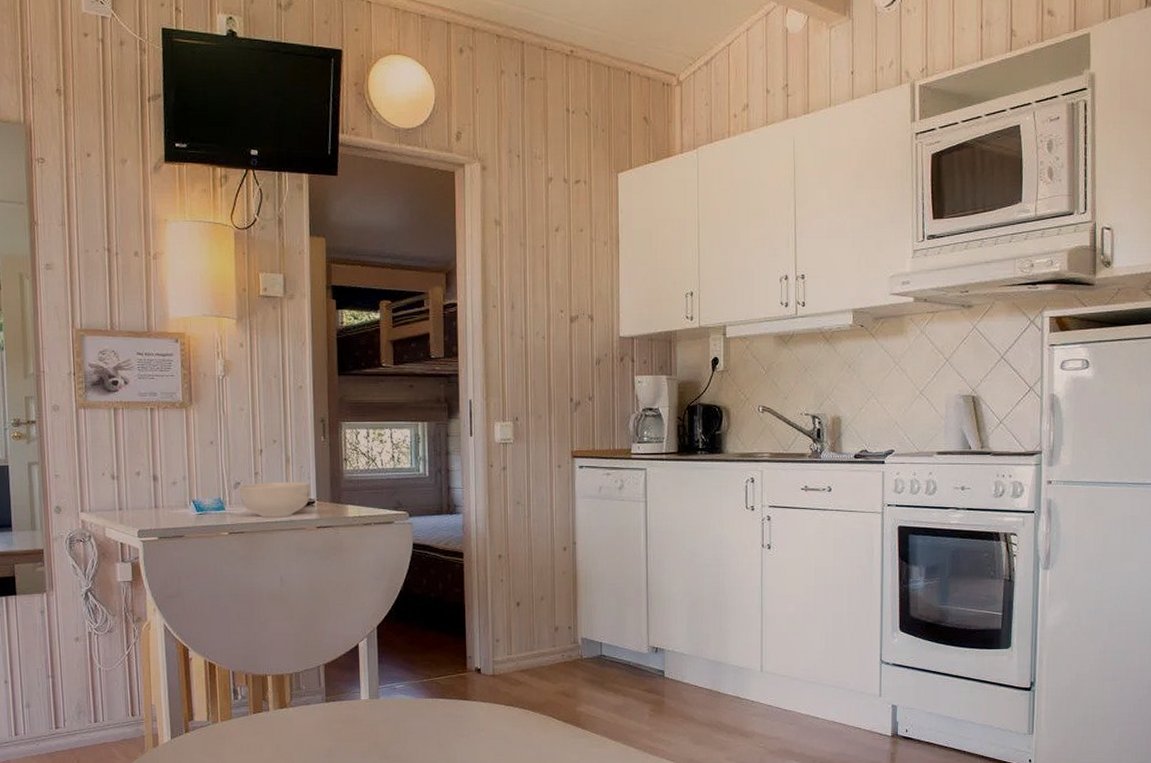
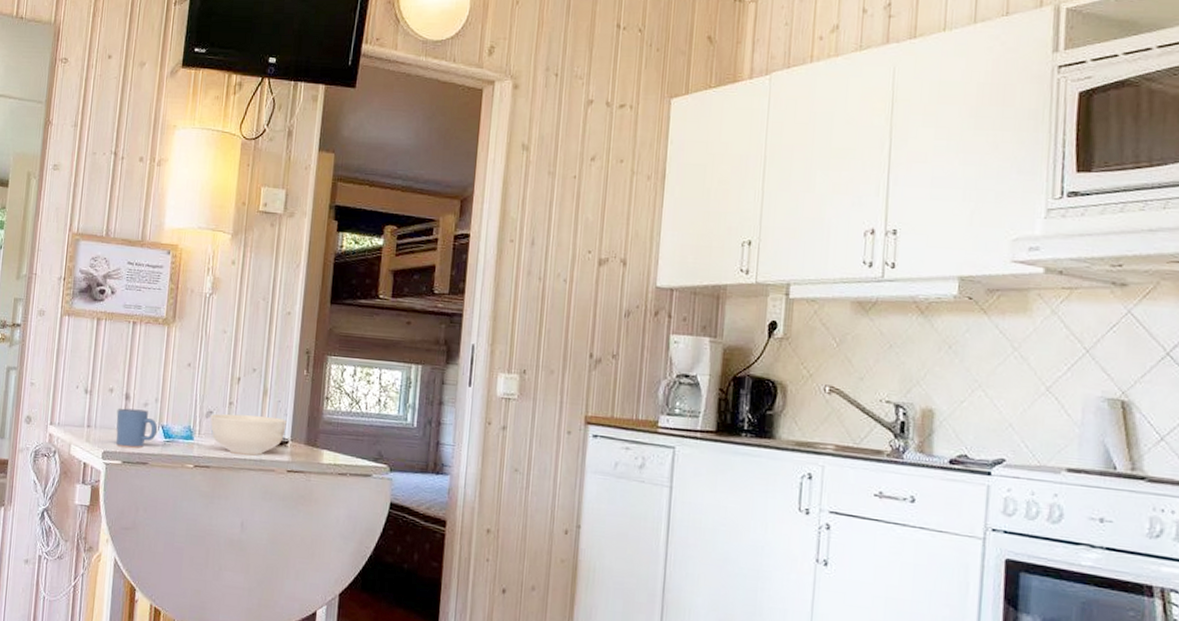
mug: none [146,488,189,525] -> present [116,408,158,449]

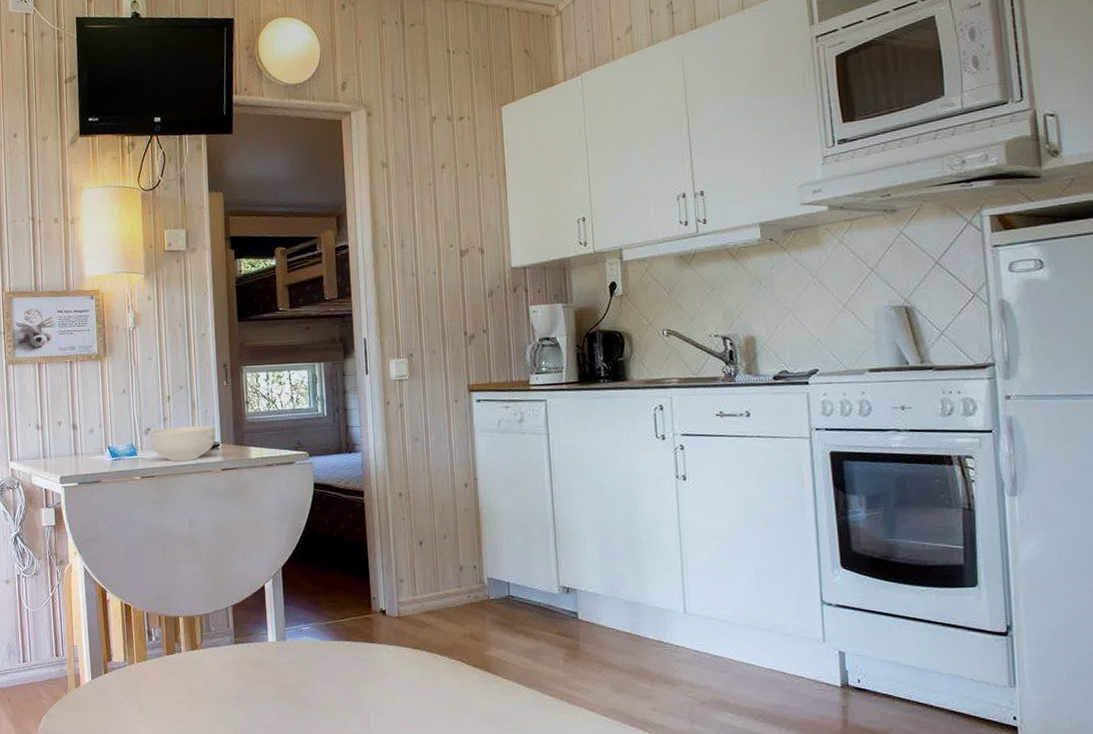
mug: present [116,408,158,449] -> none [67,436,105,472]

